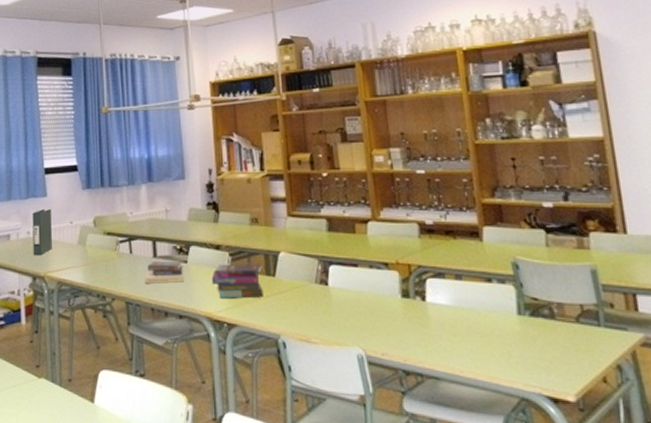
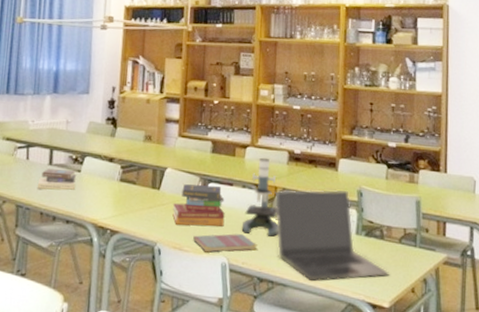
books: present [211,264,264,298] -> none [101,176,149,208]
books: none [291,268,354,314] -> present [172,184,225,227]
binder: none [320,321,398,344] -> present [193,234,258,253]
microscope: none [375,232,420,322] -> present [241,157,279,237]
laptop: none [409,263,569,372] -> present [274,189,389,281]

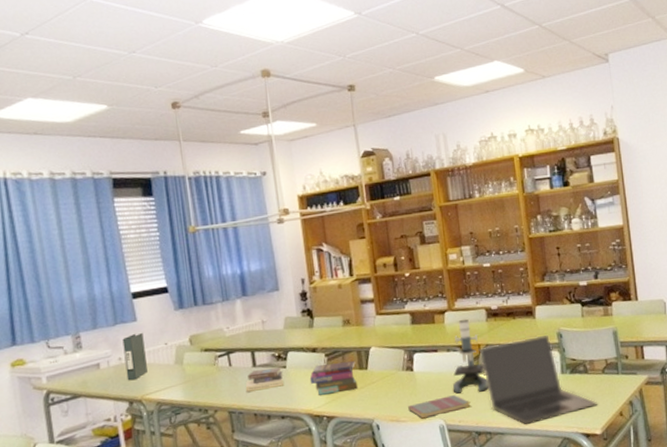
books: none [101,176,149,208] -> present [309,360,358,395]
books: present [172,184,225,227] -> none [382,355,436,399]

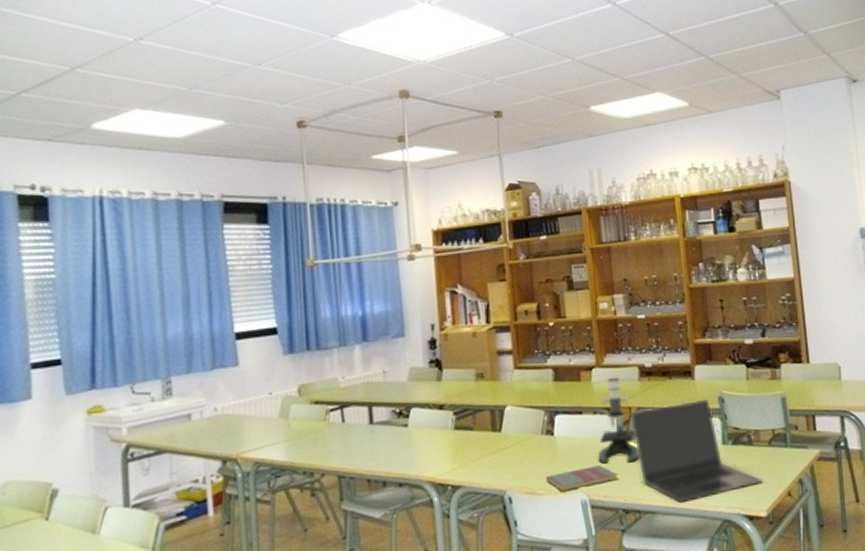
binder: present [122,332,148,381] -> none [220,379,246,436]
books: present [246,367,284,392] -> none [360,425,404,453]
books: present [309,360,358,395] -> none [434,420,489,460]

